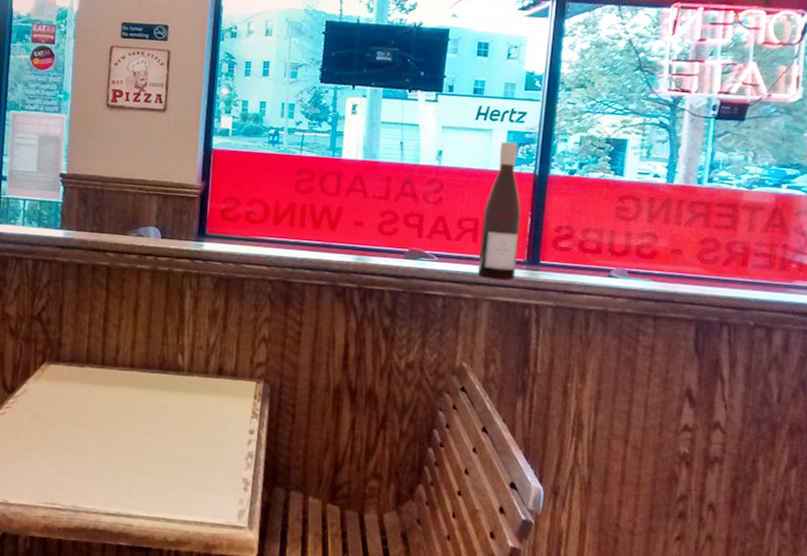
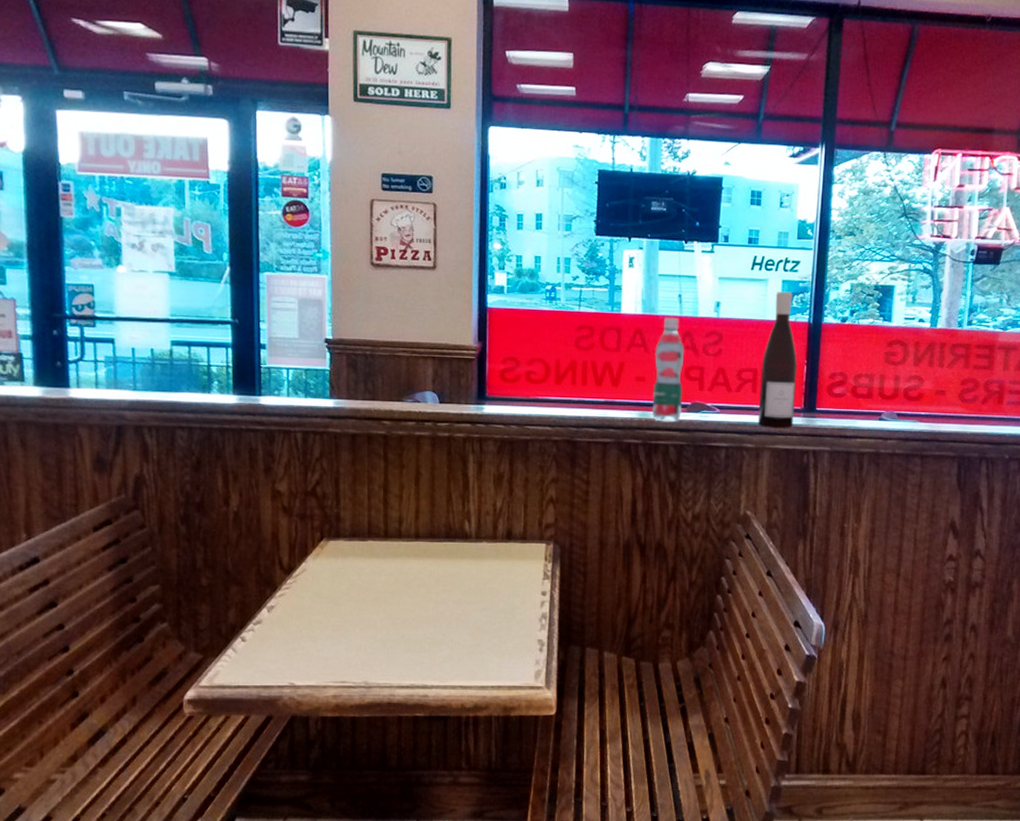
bottle: none [369,163,405,268] -> present [652,317,685,422]

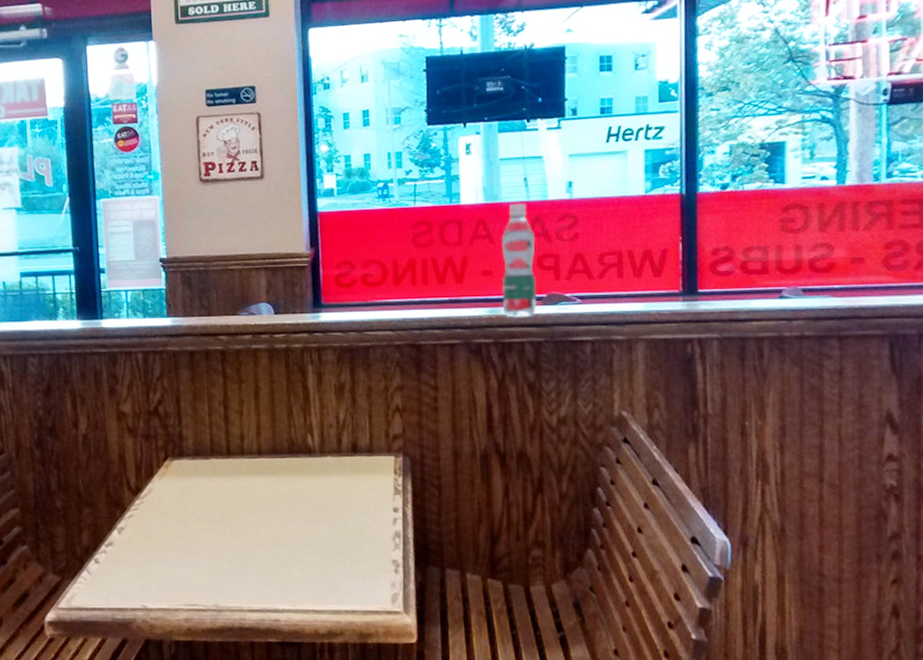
bottle: present [757,291,798,429] -> none [626,161,672,317]

